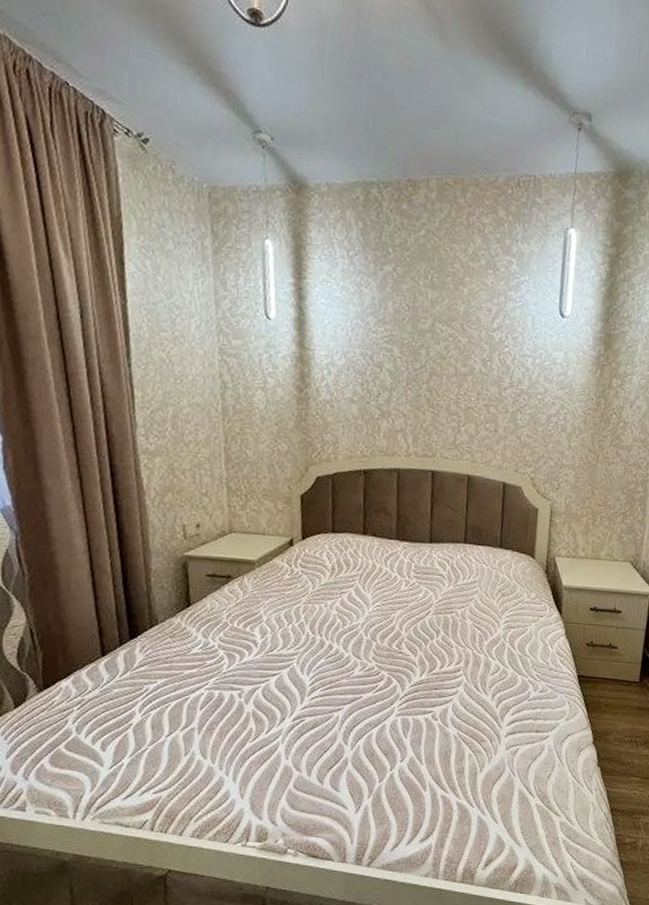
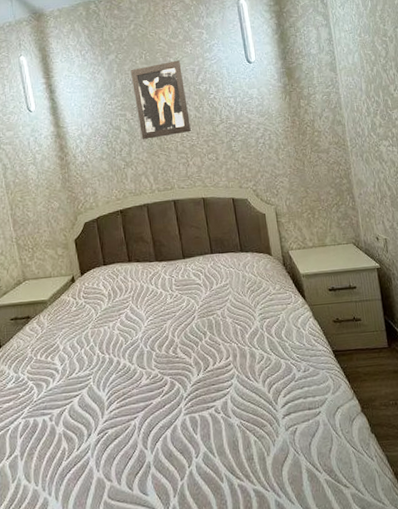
wall art: none [407,291,476,390] -> present [130,60,191,140]

